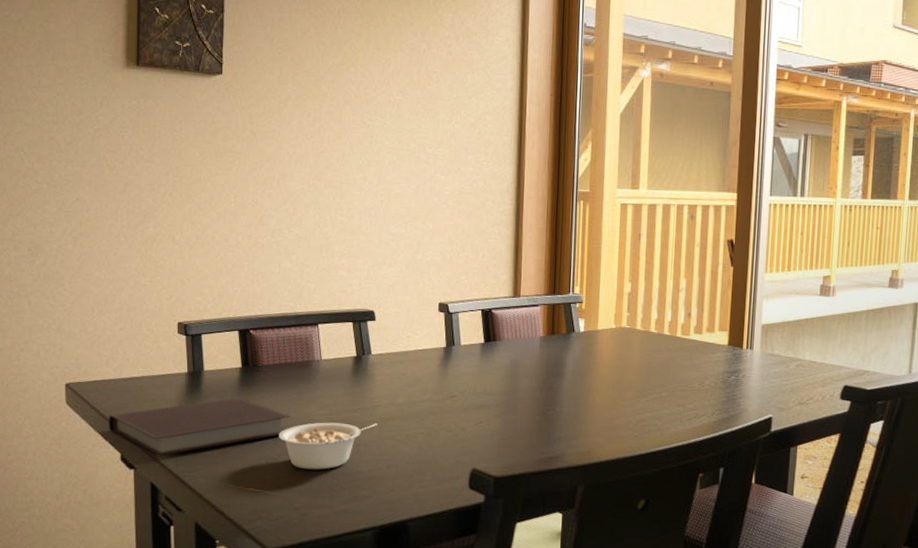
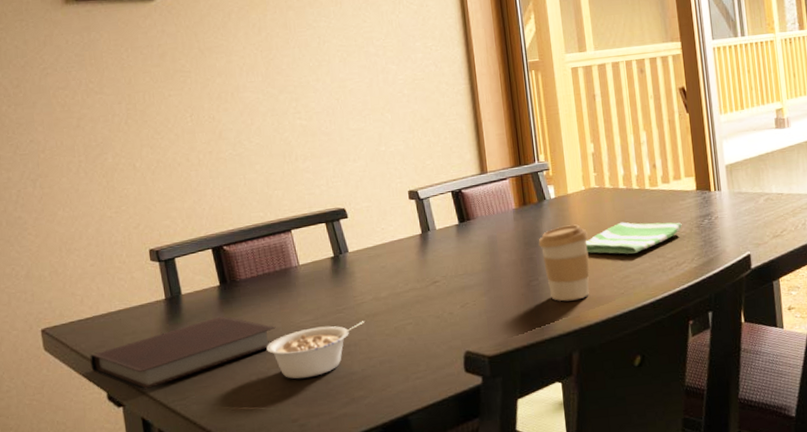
coffee cup: none [560,360,611,436] -> present [538,224,590,301]
dish towel: none [607,365,708,399] -> present [585,222,682,254]

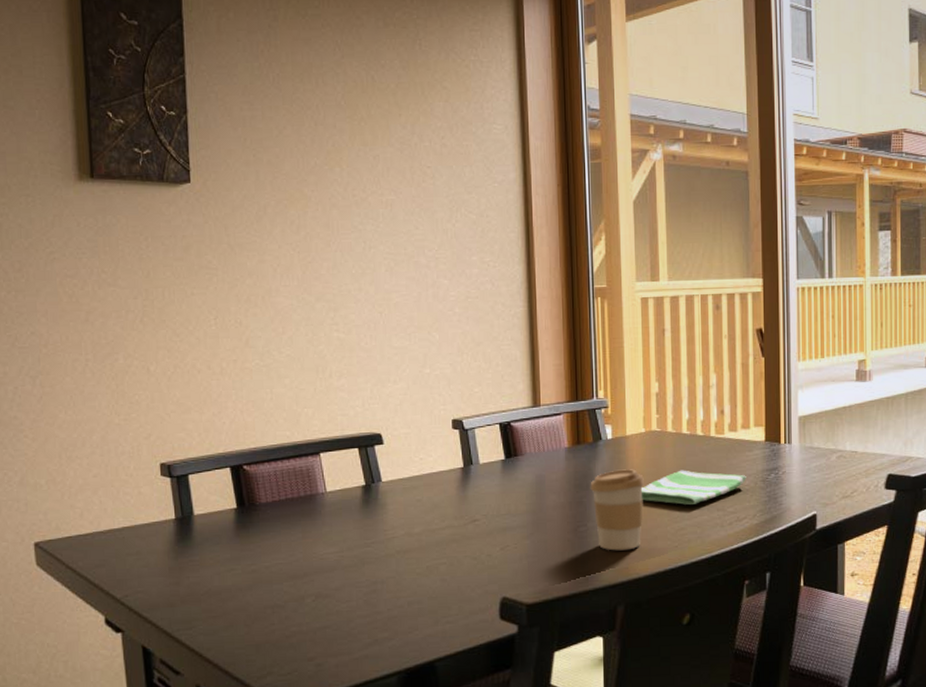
notebook: present [90,316,276,390] -> none [87,541,296,616]
legume: present [266,321,365,379] -> none [284,557,395,615]

